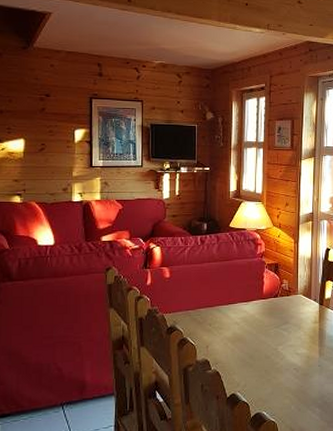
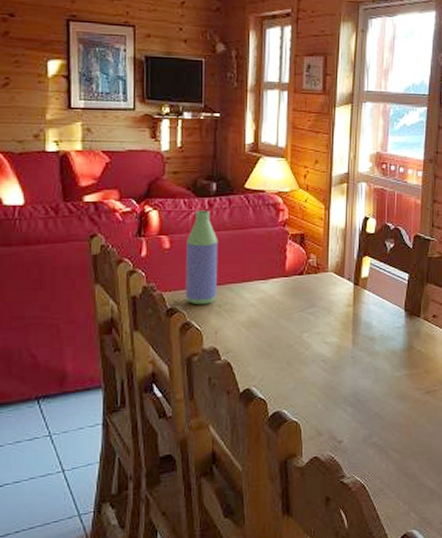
bottle: none [183,246,209,324] -> present [186,210,218,305]

